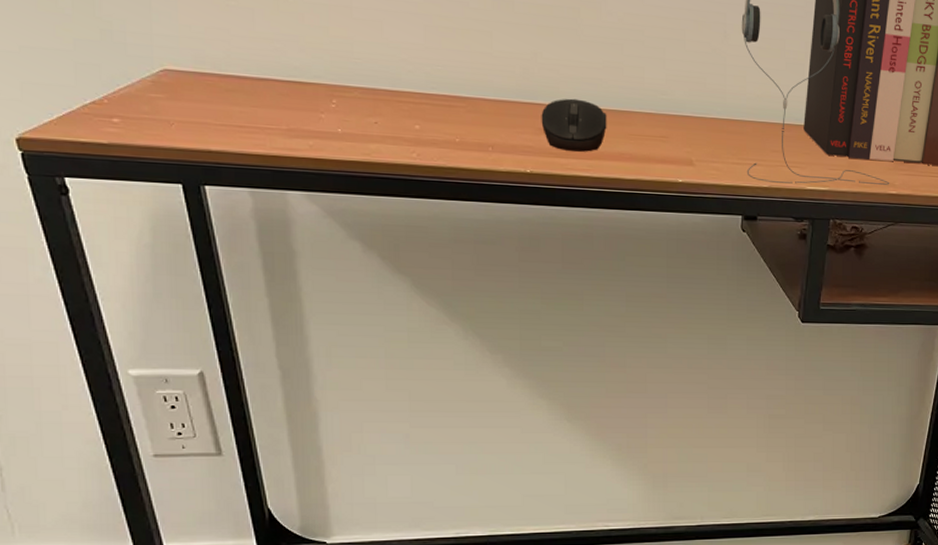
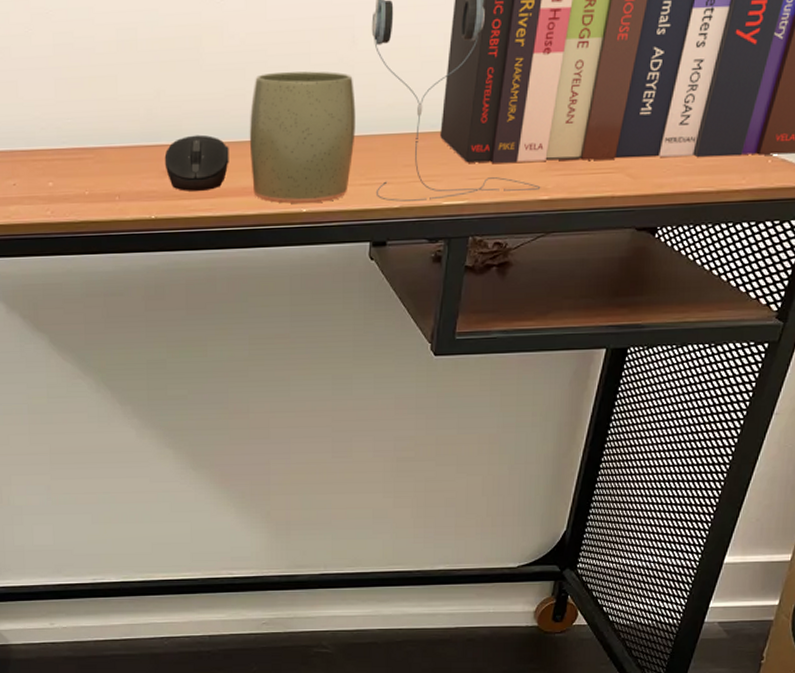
mug: none [626,52,728,175] -> present [249,71,356,204]

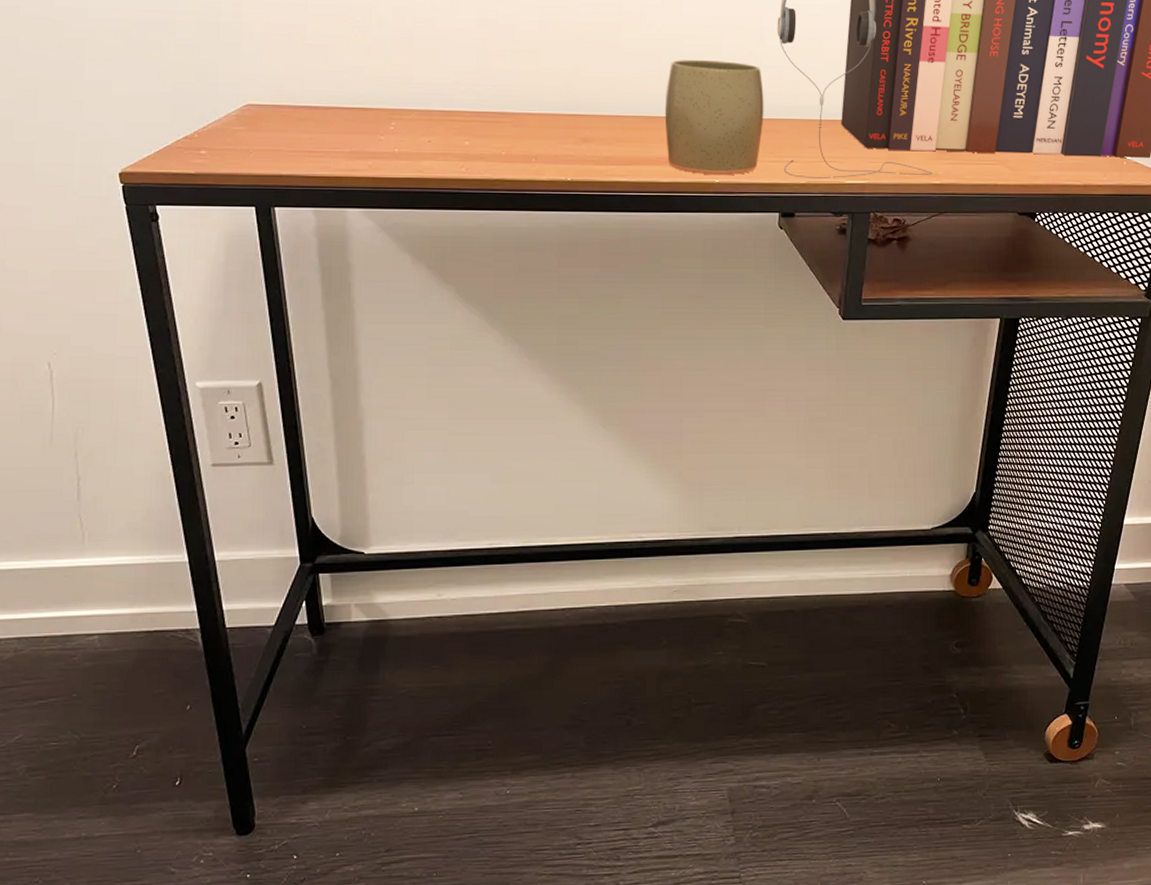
computer mouse: present [164,134,229,191] -> none [582,108,645,158]

